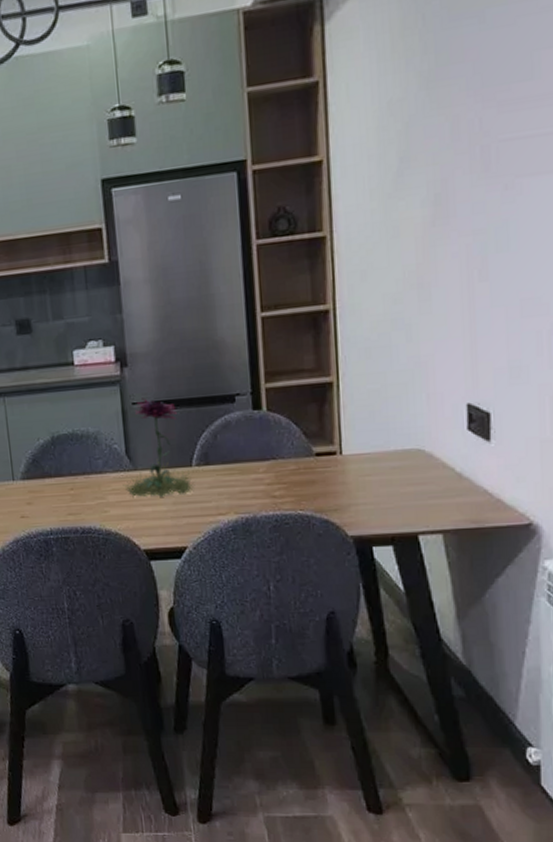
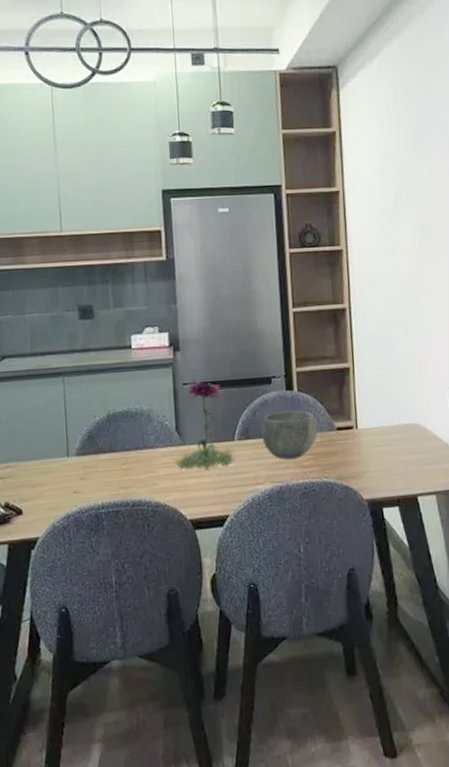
bowl: none [222,433,291,488] -> present [260,410,318,460]

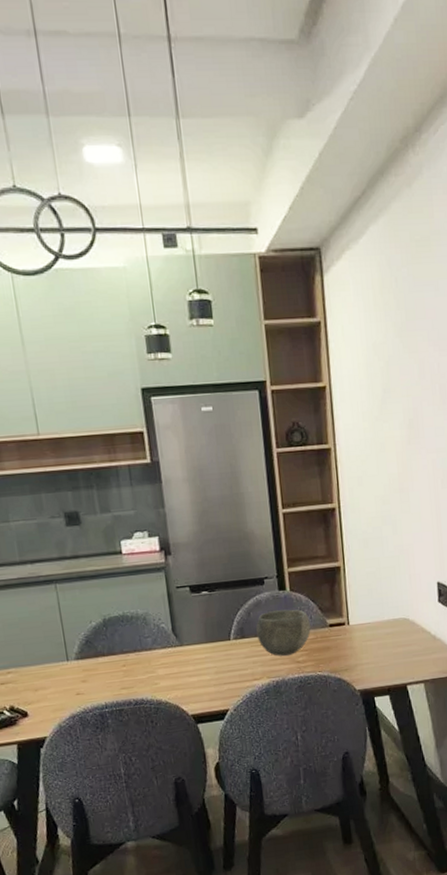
flower: present [172,379,237,471] -> none [170,582,234,670]

